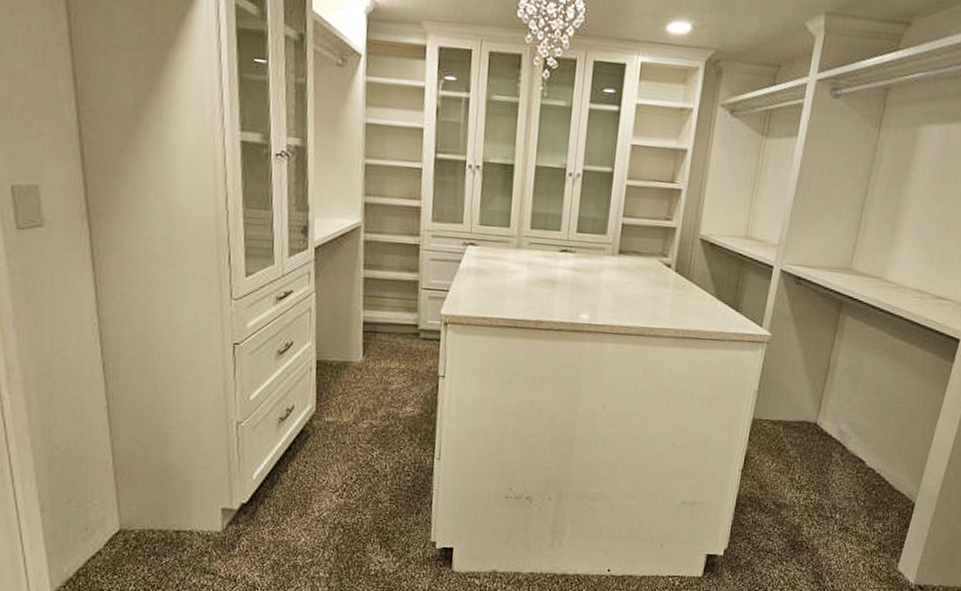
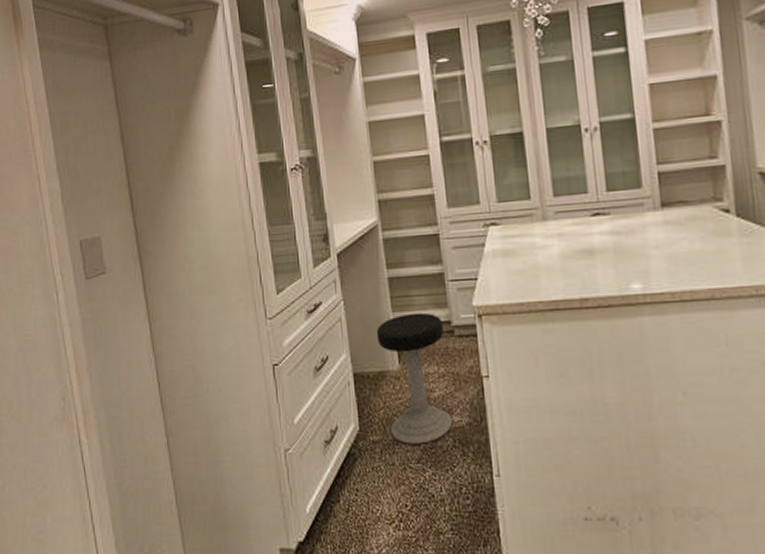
stool: none [344,313,410,428] -> present [376,312,453,444]

